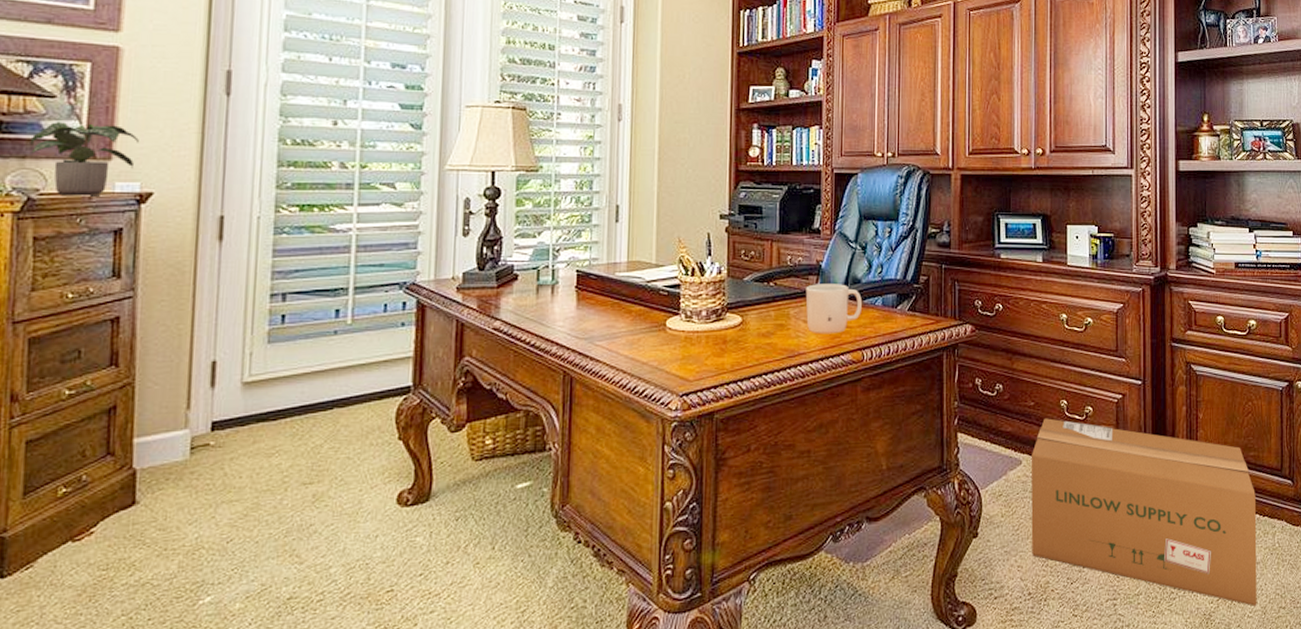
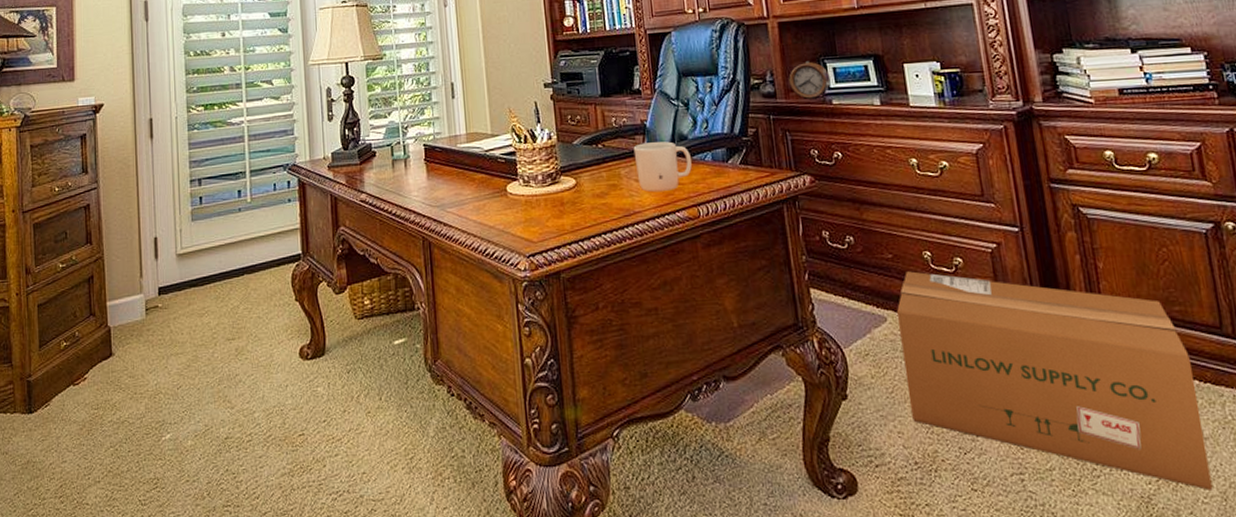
potted plant: present [29,122,139,197] -> none [23,53,91,112]
clock: none [964,215,1001,251] -> present [789,61,831,99]

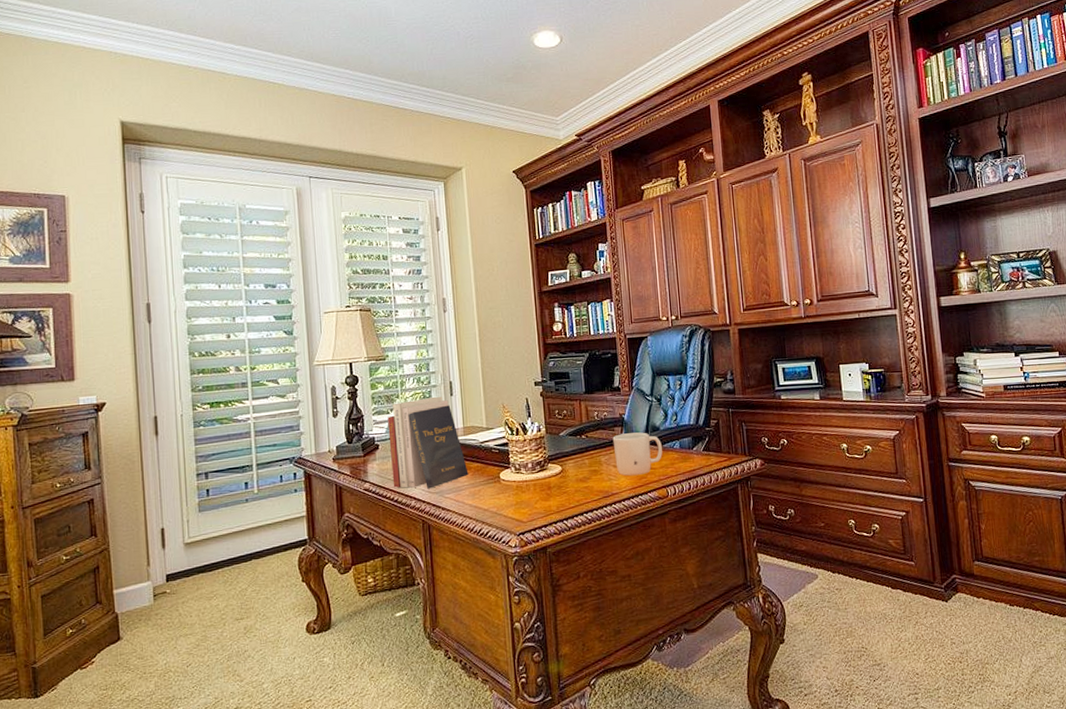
books: none [385,98,472,202] -> present [387,396,469,489]
clock: present [789,61,831,99] -> none [746,362,780,395]
box: present [897,271,1213,490] -> none [826,536,1055,697]

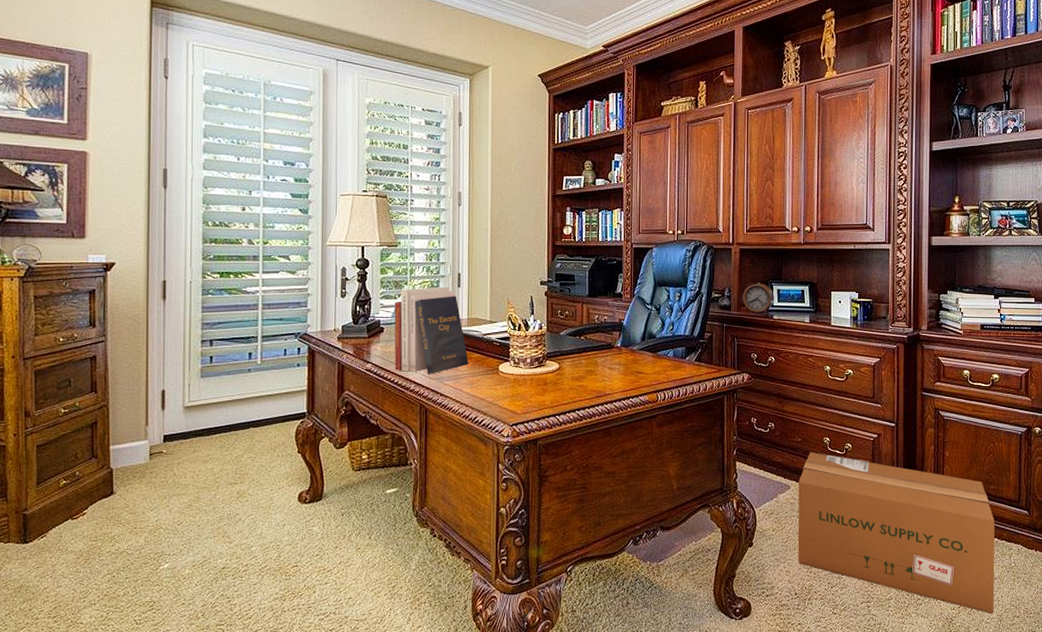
mug: present [612,432,663,477] -> none [610,338,657,379]
clock: none [746,362,780,395] -> present [742,282,774,313]
box: none [826,536,1055,697] -> present [797,452,995,614]

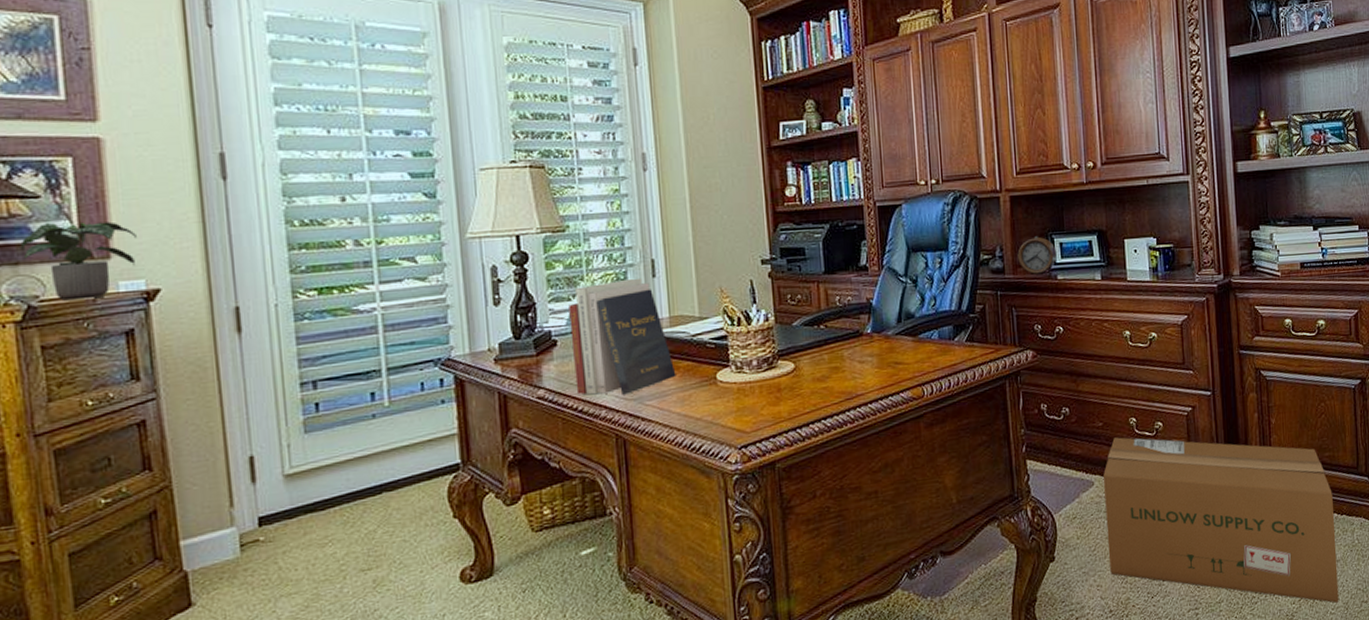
potted plant: none [28,209,103,266] -> present [20,221,136,301]

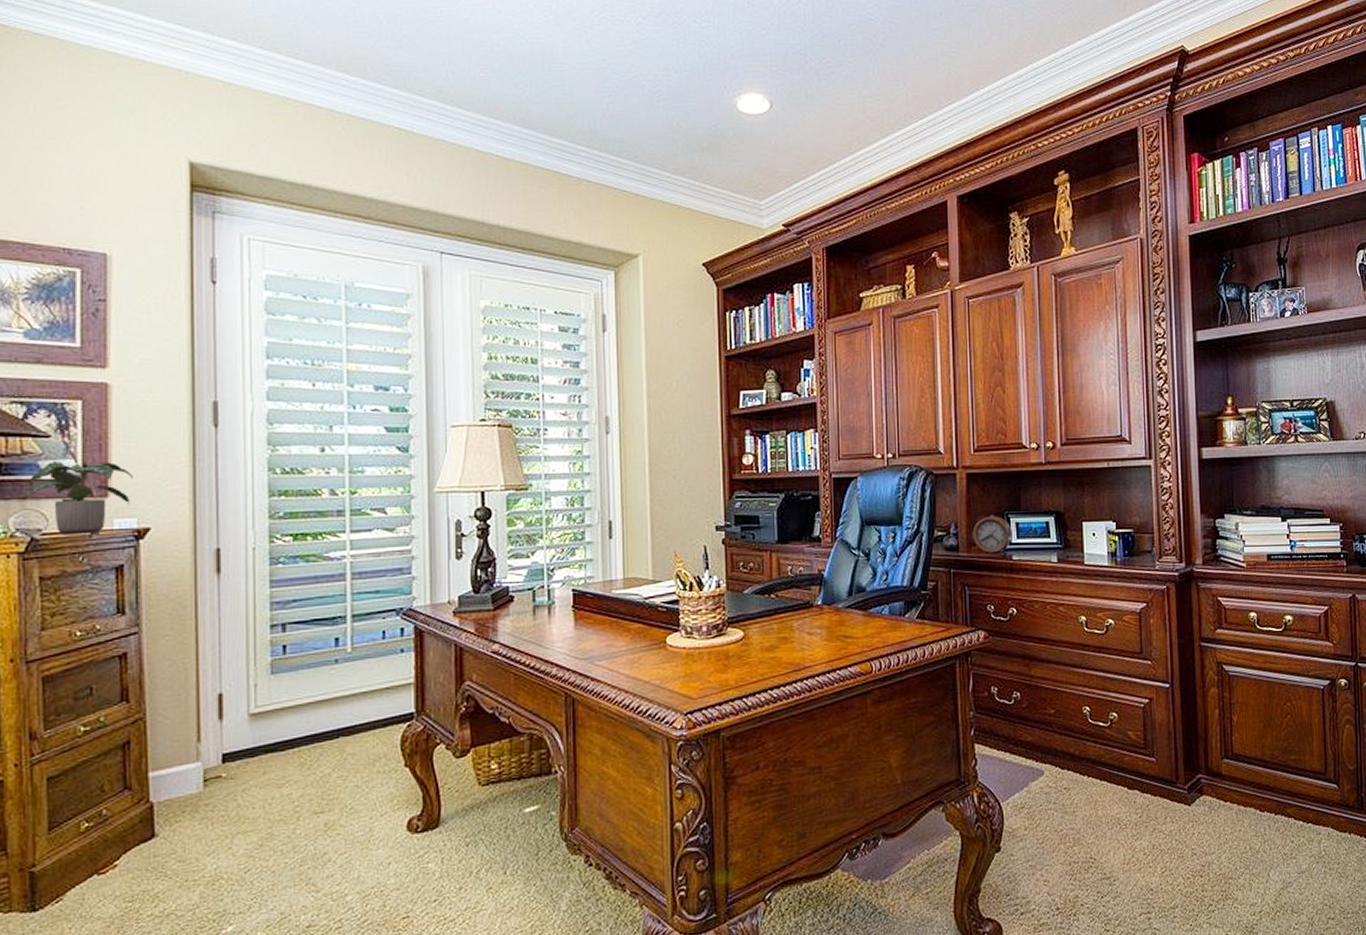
books: present [568,277,676,395] -> none [527,538,627,654]
box: present [1103,437,1339,603] -> none [1054,726,1303,918]

